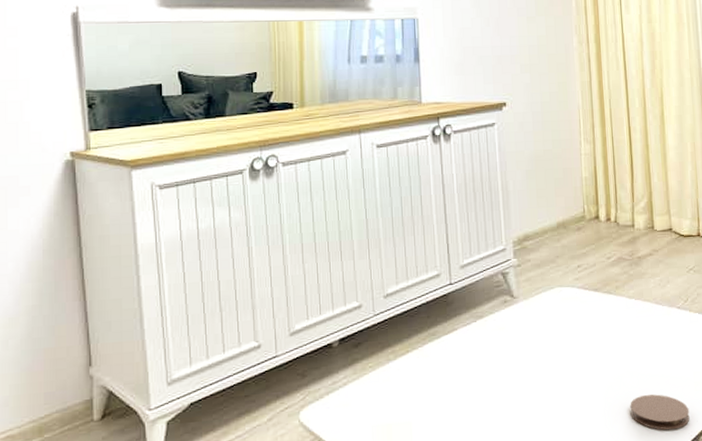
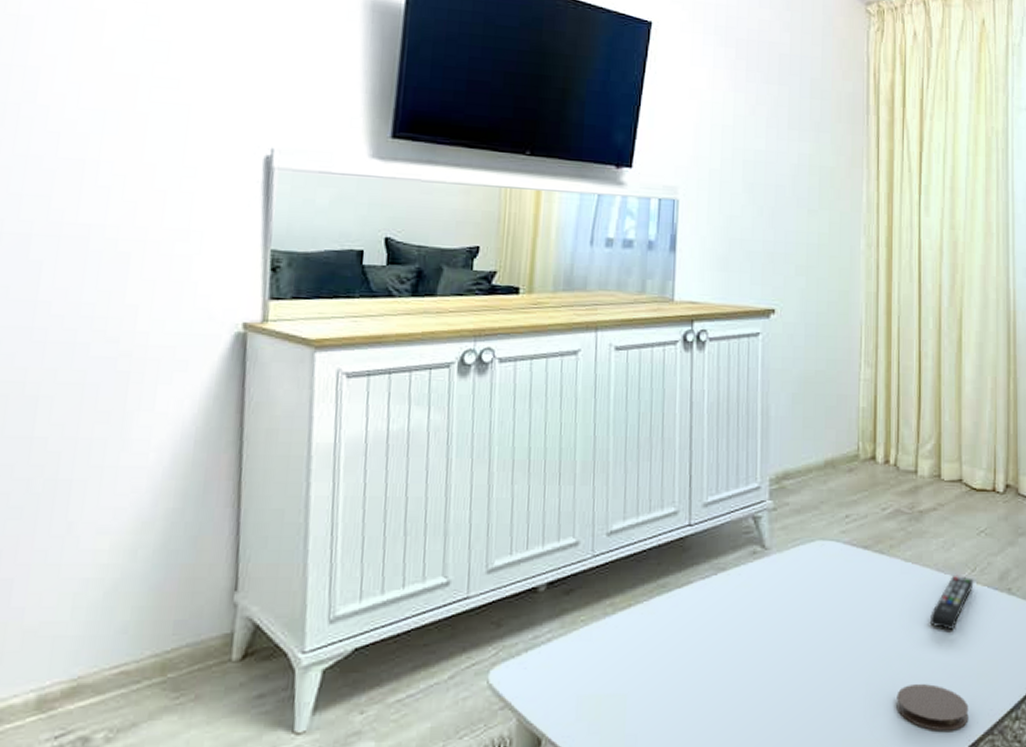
remote control: none [652,305,687,351] -> present [929,575,974,631]

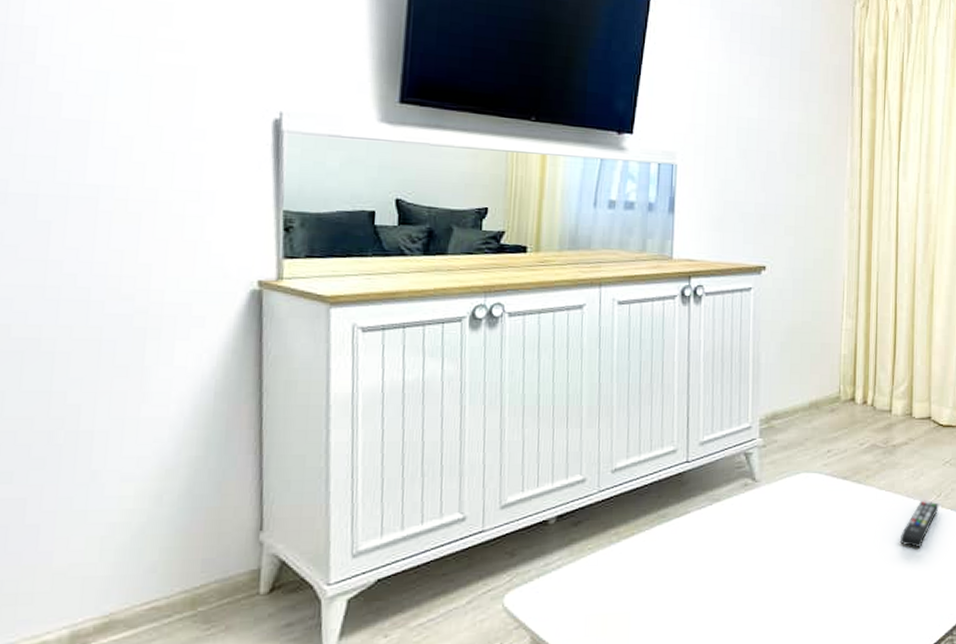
coaster: present [896,684,969,731] -> none [870,594,932,634]

